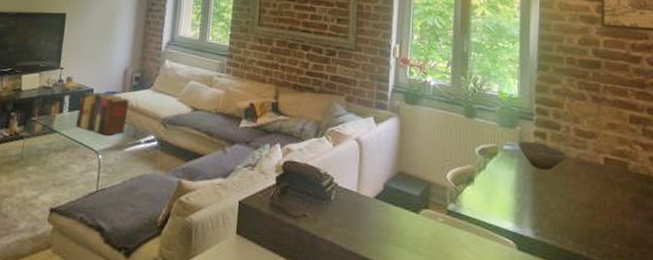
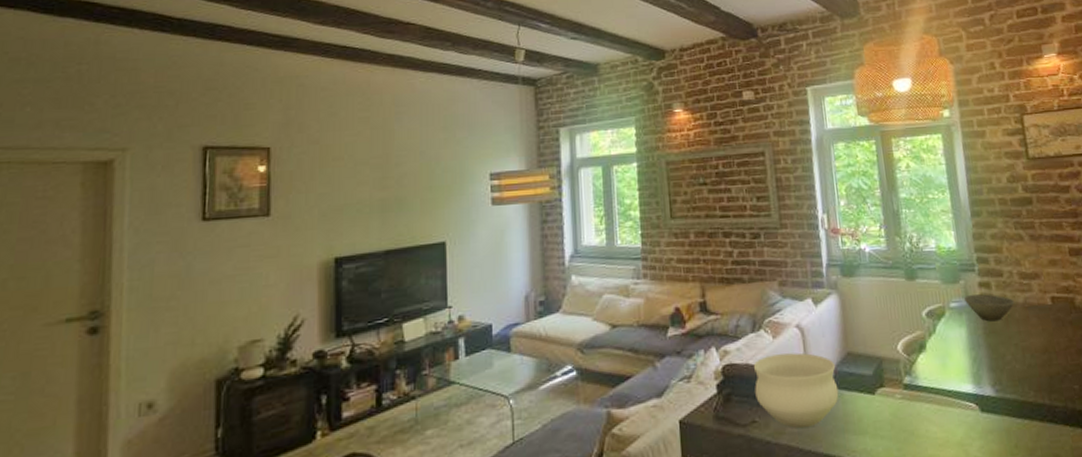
books: present [76,92,130,137] -> none [477,326,537,377]
bowl: none [309,160,387,231] -> present [753,352,839,429]

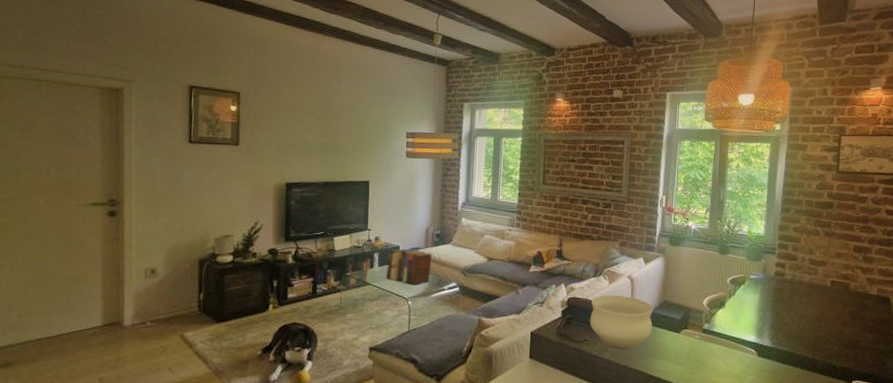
books: none [477,326,537,377] -> present [386,248,432,286]
bowl: present [965,294,1015,322] -> none [763,271,802,293]

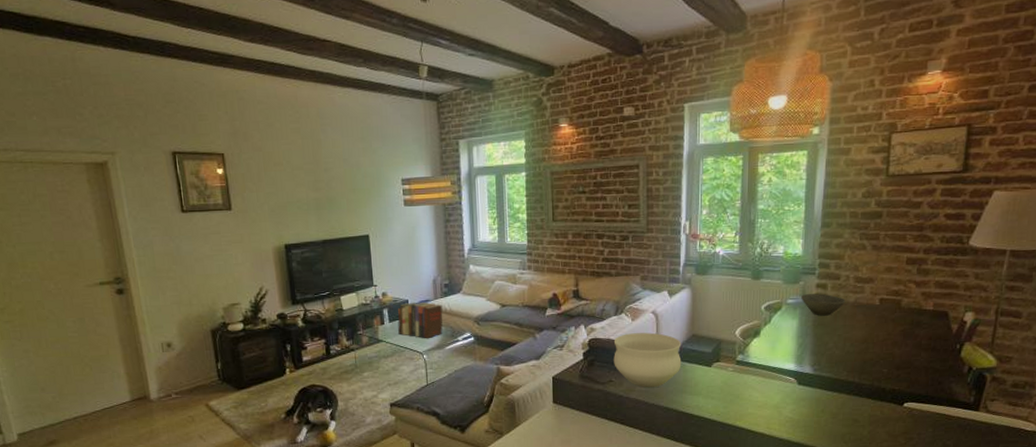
bowl: none [763,271,802,293] -> present [801,293,846,316]

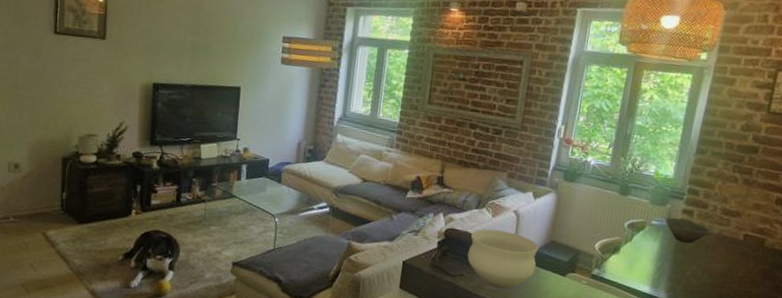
books: present [397,302,443,339] -> none [253,162,303,203]

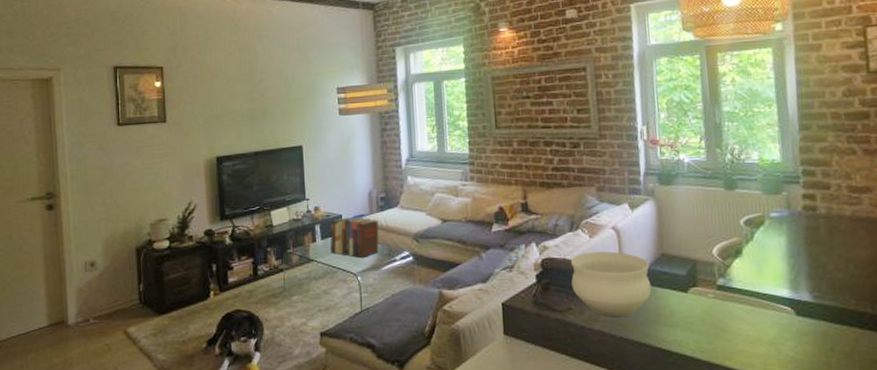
books: none [253,162,303,203] -> present [330,217,379,259]
bowl: present [666,218,710,243] -> none [786,205,841,232]

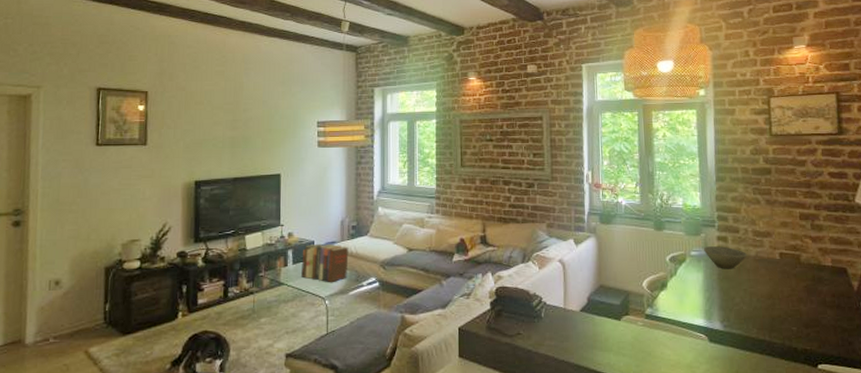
bowl: present [570,251,652,318] -> none [521,282,591,343]
bowl: none [786,205,841,232] -> present [704,246,747,269]

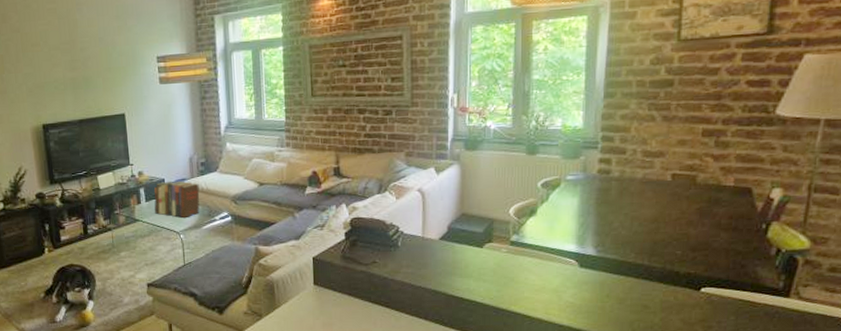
bowl: present [704,246,747,269] -> none [582,169,633,193]

